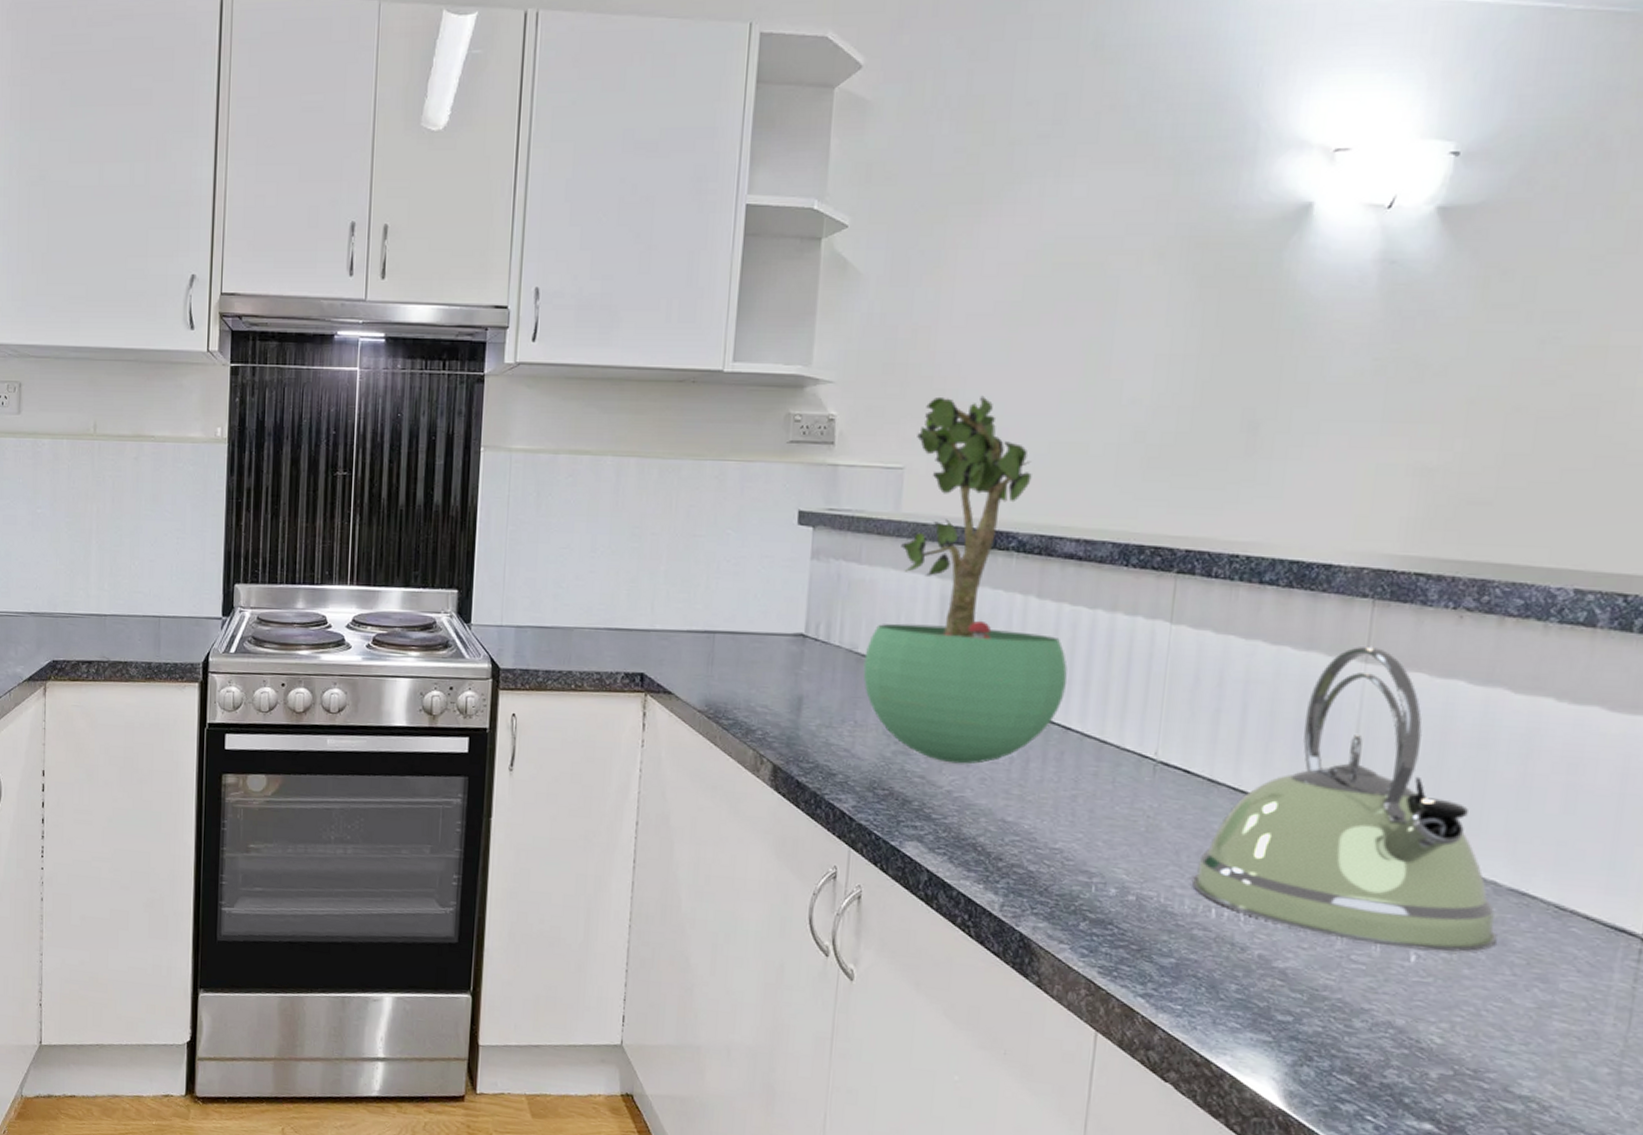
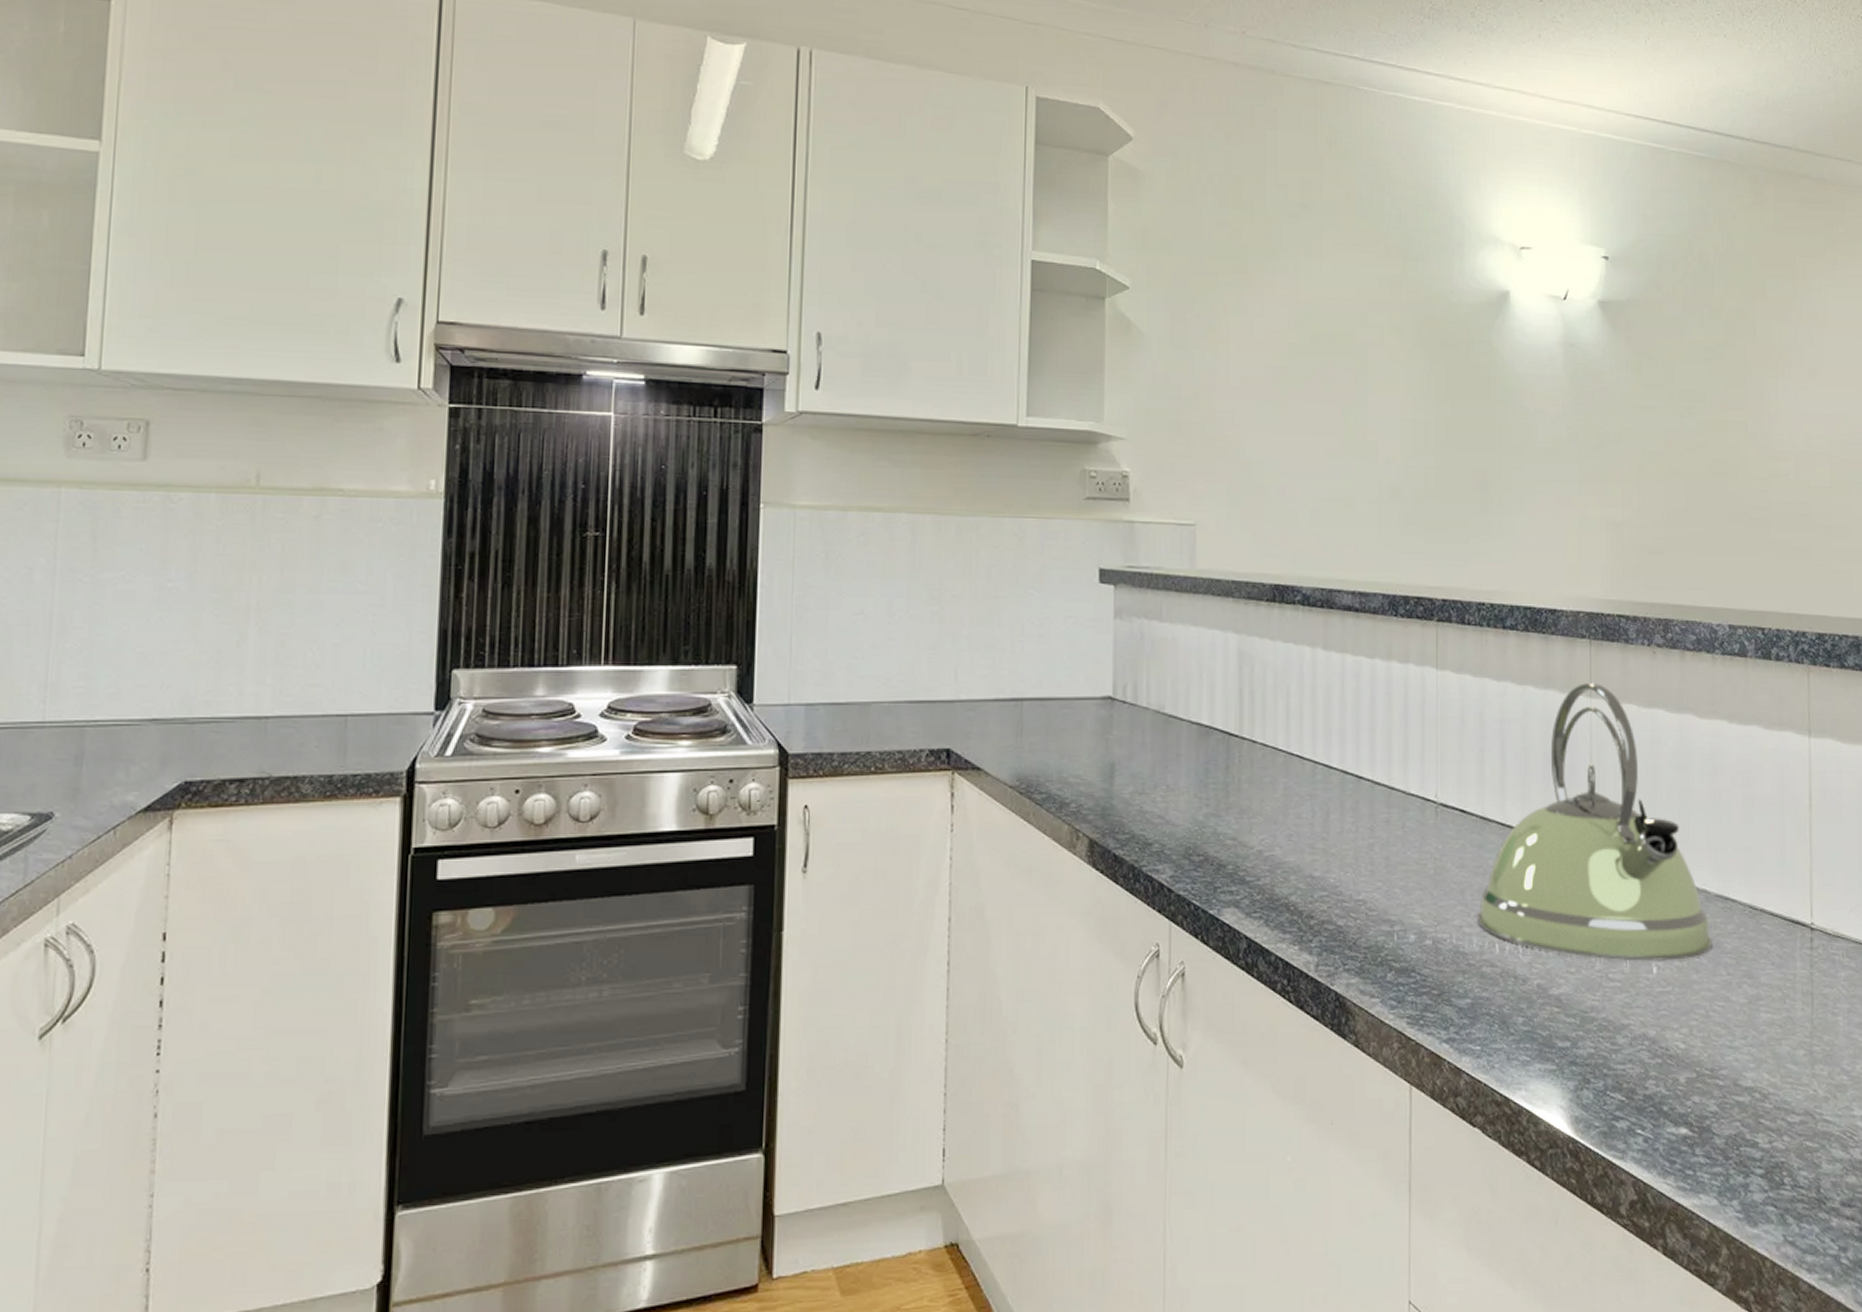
potted plant: present [863,395,1068,764] -> none [1171,454,1355,822]

